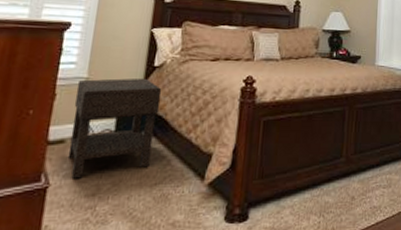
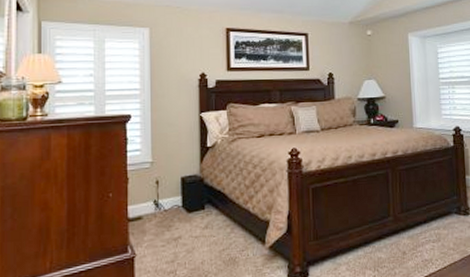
nightstand: present [67,78,162,179] -> none [144,158,218,249]

